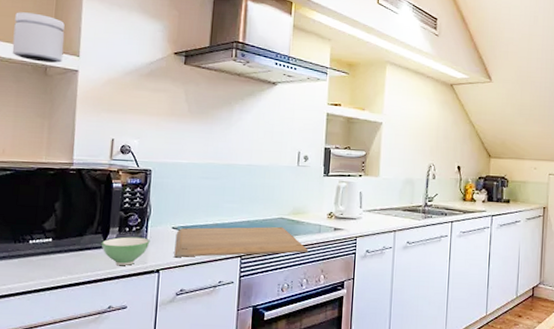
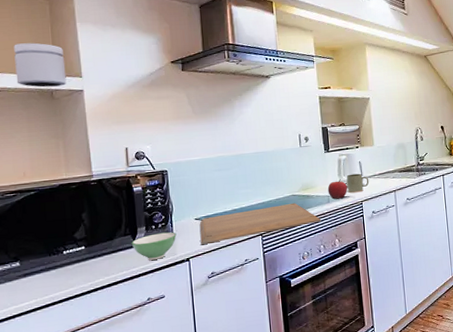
fruit: none [320,209,343,231] -> present [327,179,347,200]
mug: none [342,204,368,227] -> present [346,173,369,193]

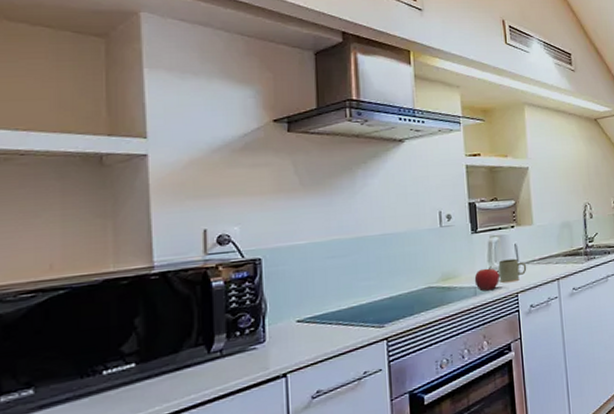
jar: present [14,43,67,88] -> none [49,92,124,151]
bowl: present [131,232,177,261] -> none [204,339,270,380]
chopping board: present [200,202,321,245] -> none [303,296,466,356]

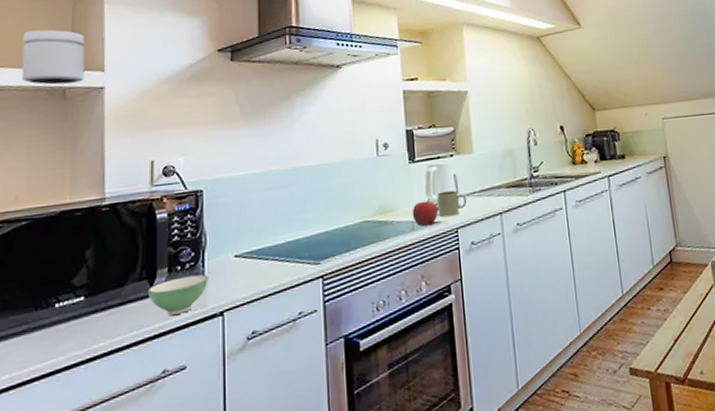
jar: none [49,92,124,151] -> present [21,29,85,85]
bowl: none [204,339,270,380] -> present [147,274,209,317]

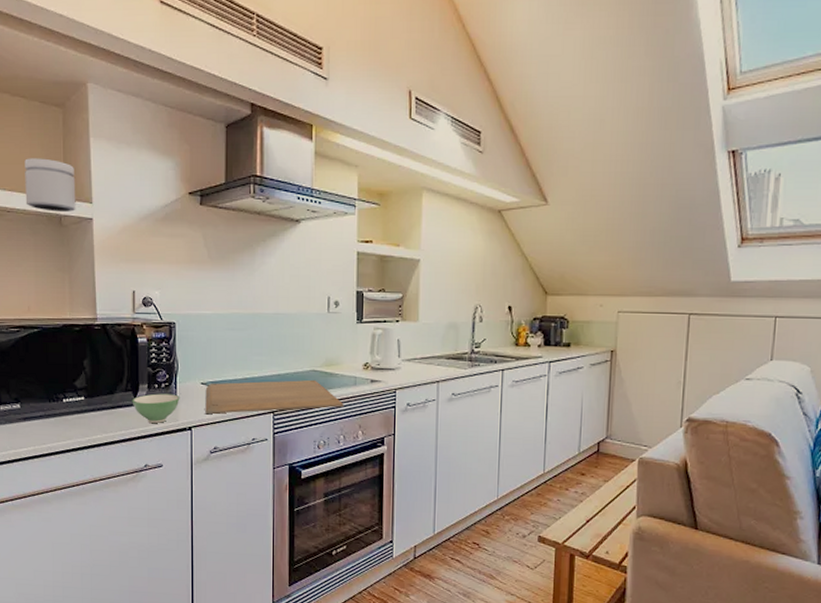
chopping board: none [240,231,403,293] -> present [205,379,344,415]
fruit: present [412,199,438,226] -> none [355,359,379,383]
mug: present [437,190,467,218] -> none [379,354,408,378]

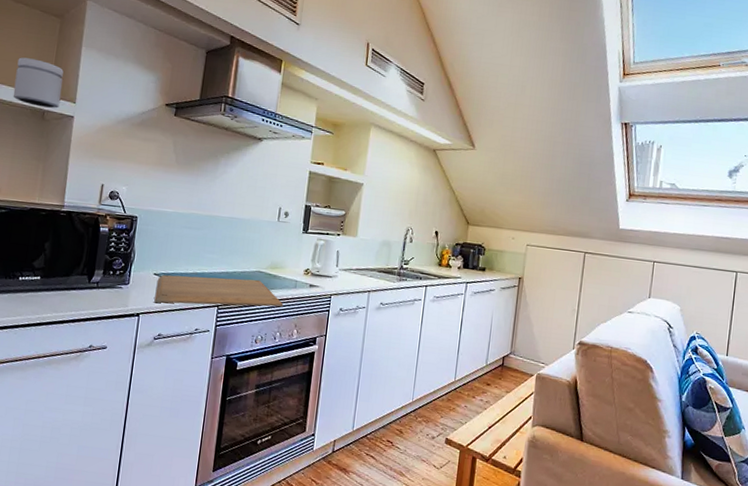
bowl: present [132,393,180,424] -> none [85,279,133,308]

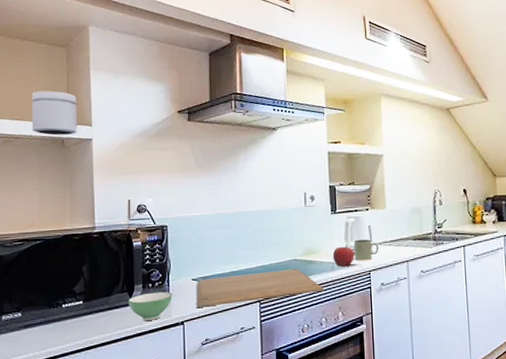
bowl: none [85,279,133,308] -> present [127,291,173,322]
fruit: none [296,265,319,287] -> present [332,245,354,267]
mug: none [318,262,344,285] -> present [353,239,379,261]

